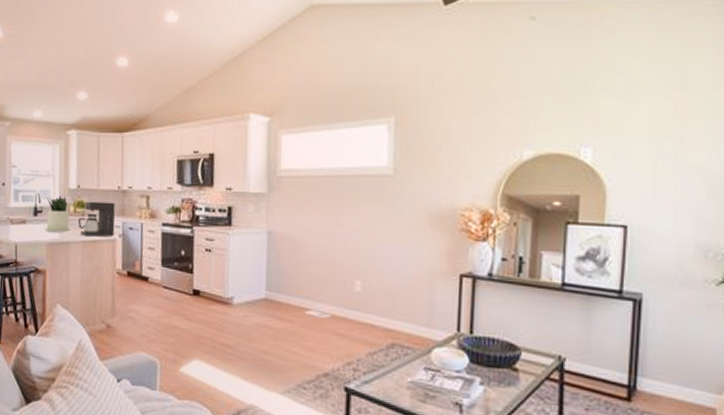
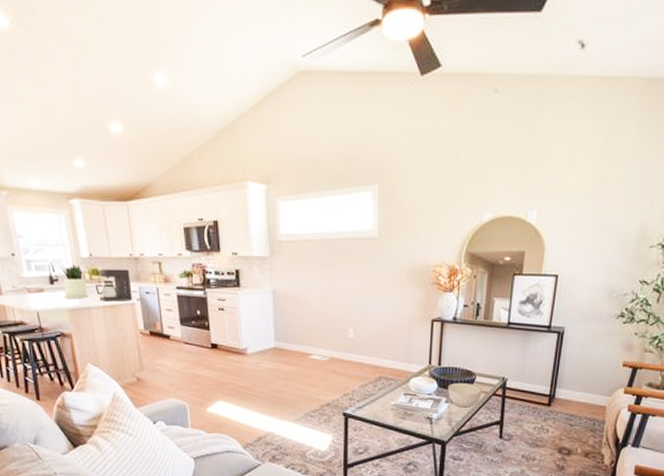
bowl: none [482,358,530,394] -> present [447,382,482,408]

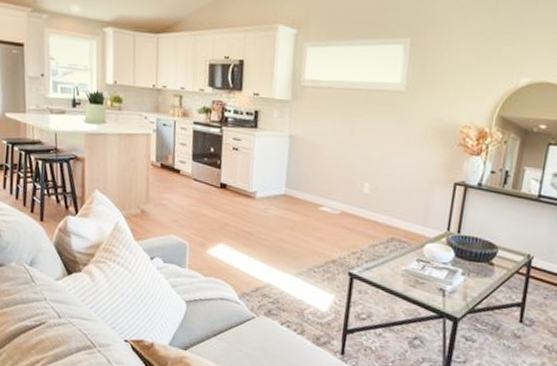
coffee maker: present [96,269,133,302] -> none [115,97,150,132]
bowl: present [447,382,482,408] -> none [465,253,504,284]

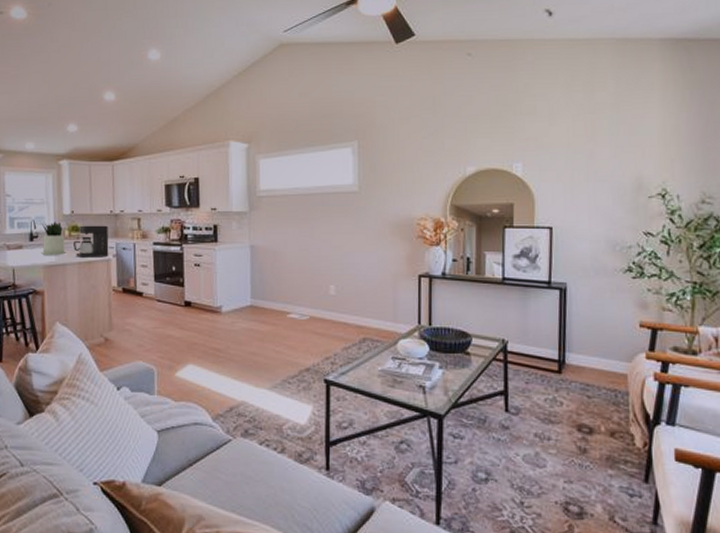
coffee maker: none [115,97,150,132] -> present [74,225,109,258]

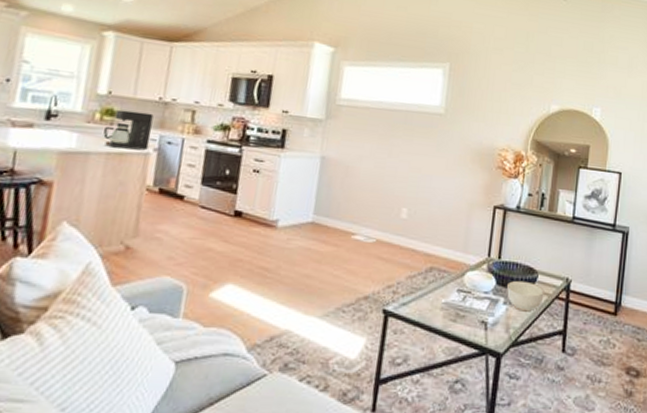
planter: present [41,221,67,255] -> none [57,100,95,142]
bowl: none [440,345,480,375] -> present [506,280,544,312]

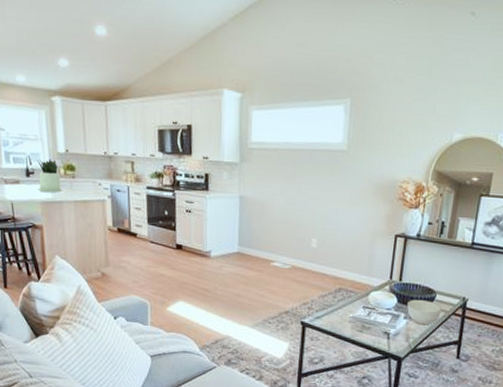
planter: none [57,100,95,142] -> present [38,159,63,193]
coffee maker: present [103,109,154,151] -> none [69,165,104,198]

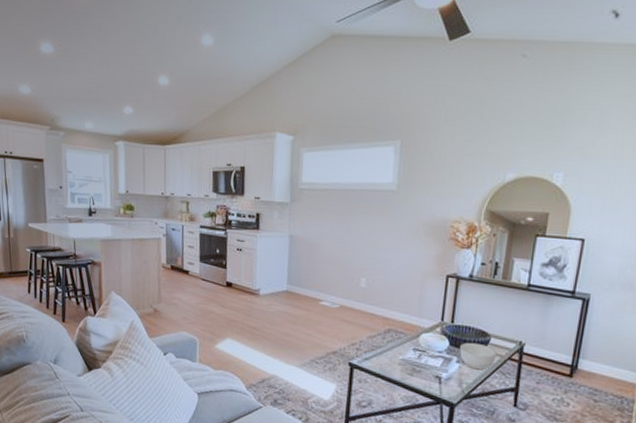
planter: present [38,159,63,193] -> none [99,199,122,231]

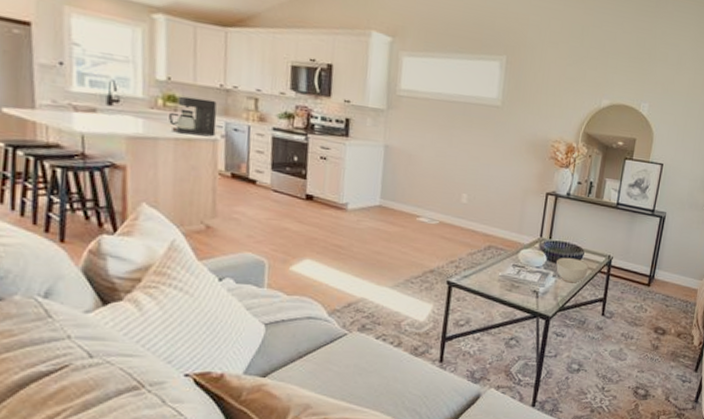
coffee maker: none [128,205,160,236] -> present [169,96,217,137]

